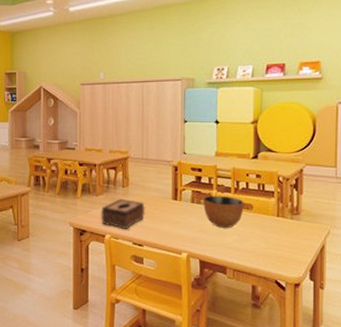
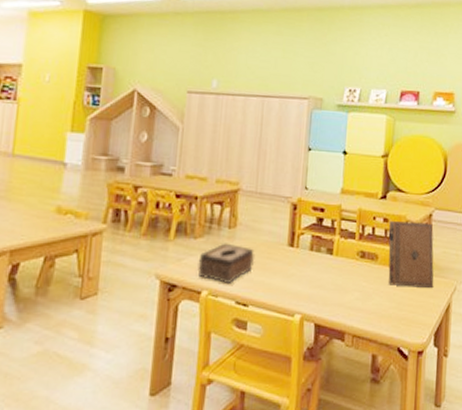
bowl: present [203,195,244,228] -> none [323,242,369,283]
book: none [261,177,308,233] -> present [388,221,434,289]

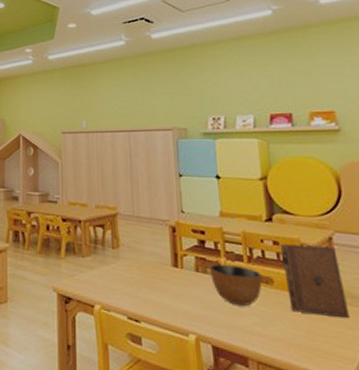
tissue box: present [197,243,255,285] -> none [88,261,141,301]
bowl: none [323,242,369,283] -> present [210,263,262,307]

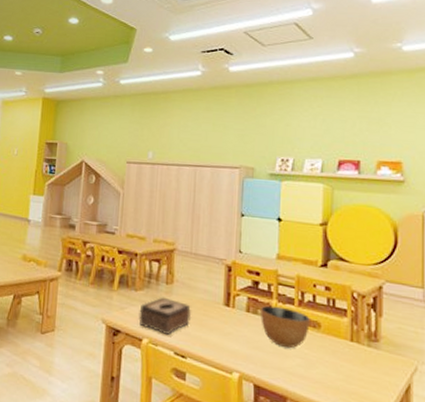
tissue box: none [88,261,141,301] -> present [139,297,192,336]
book: present [280,244,350,319] -> none [331,290,389,366]

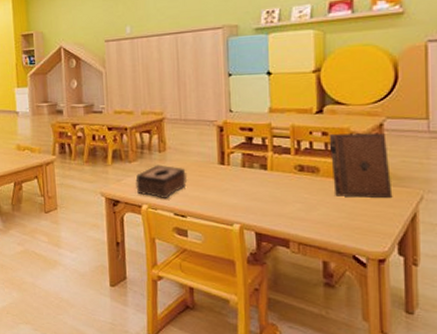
bowl: present [261,305,310,349] -> none [257,158,308,196]
book: none [331,290,389,366] -> present [329,133,393,199]

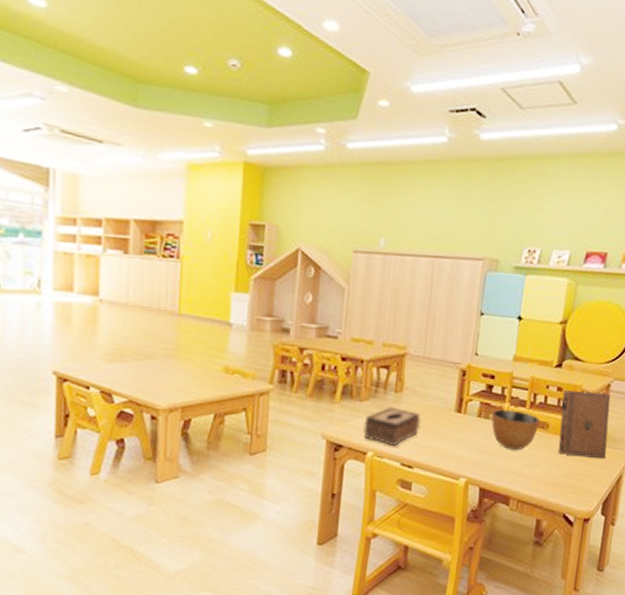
bowl: none [257,158,308,196] -> present [491,409,540,451]

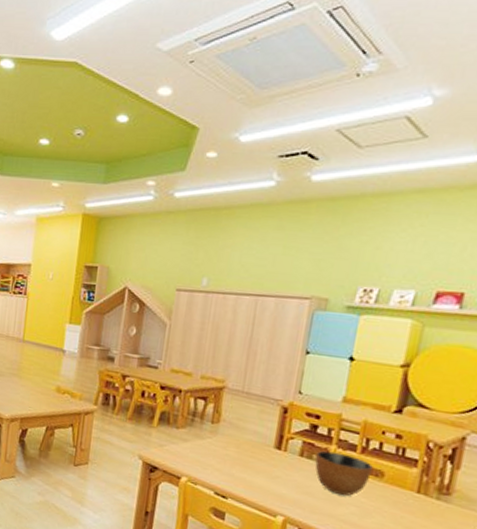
tissue box: present [363,406,422,447] -> none [178,436,238,476]
book: present [558,390,611,459] -> none [395,438,466,520]

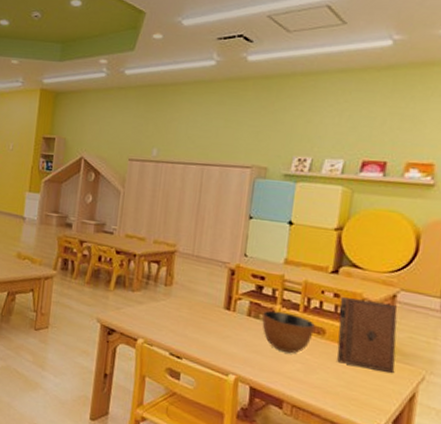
book: none [395,438,466,520] -> present [336,297,398,374]

